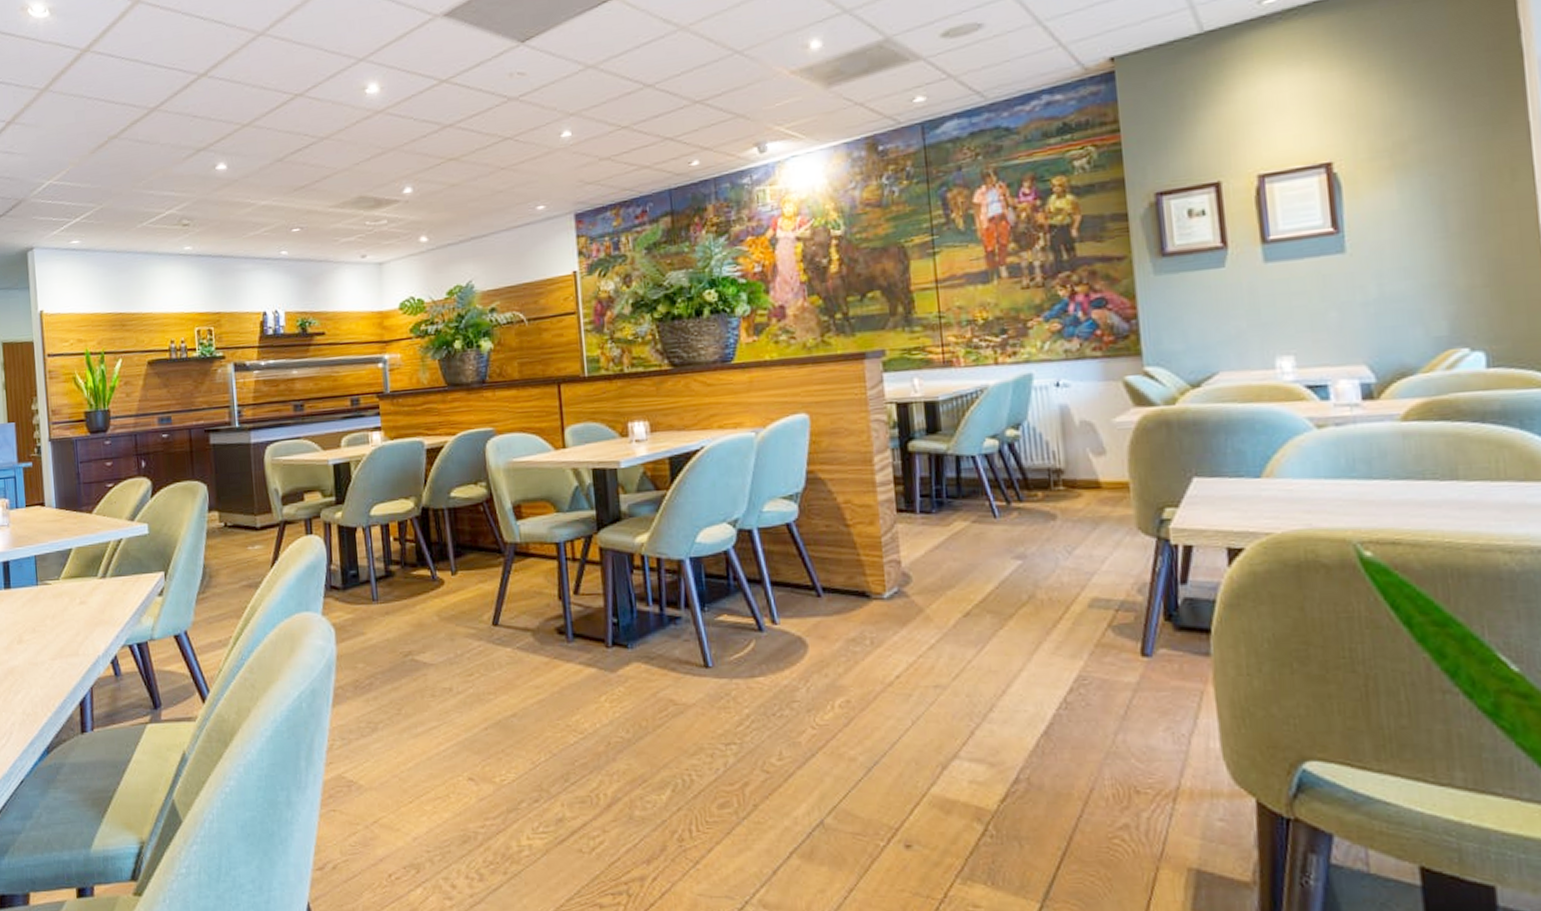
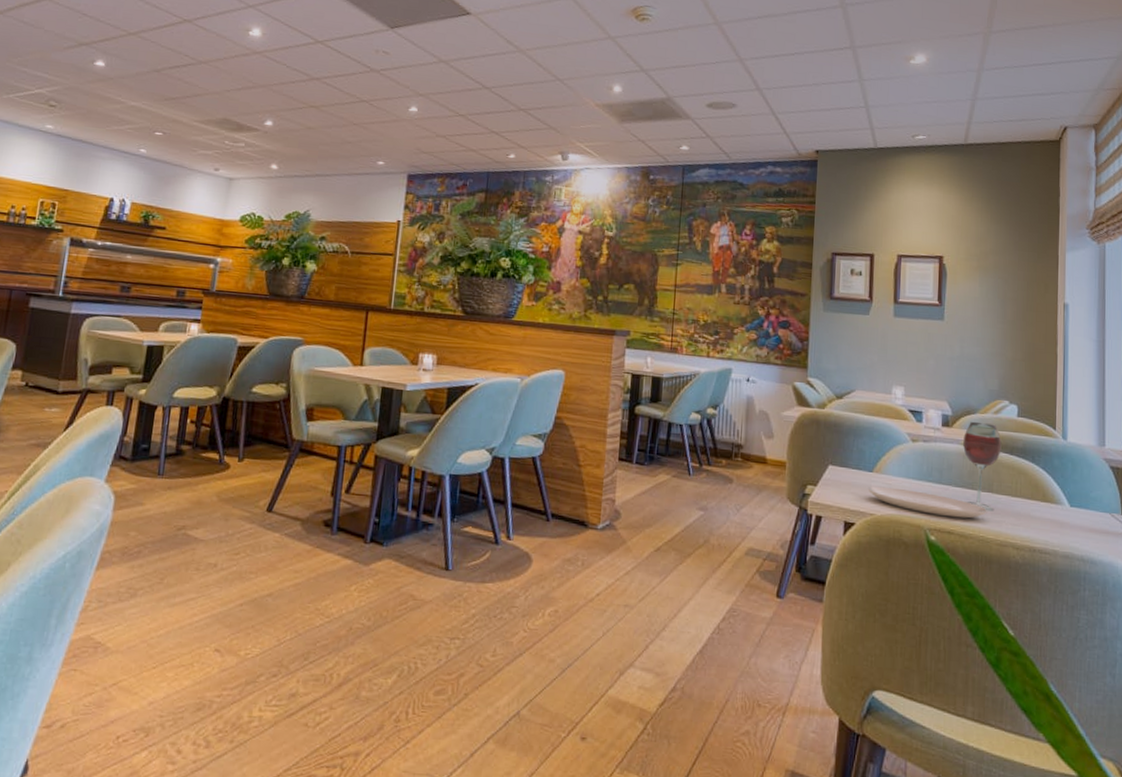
plate: none [1256,493,1455,523] -> present [868,486,988,519]
wineglass: none [1399,384,1466,506] -> present [963,421,1002,512]

